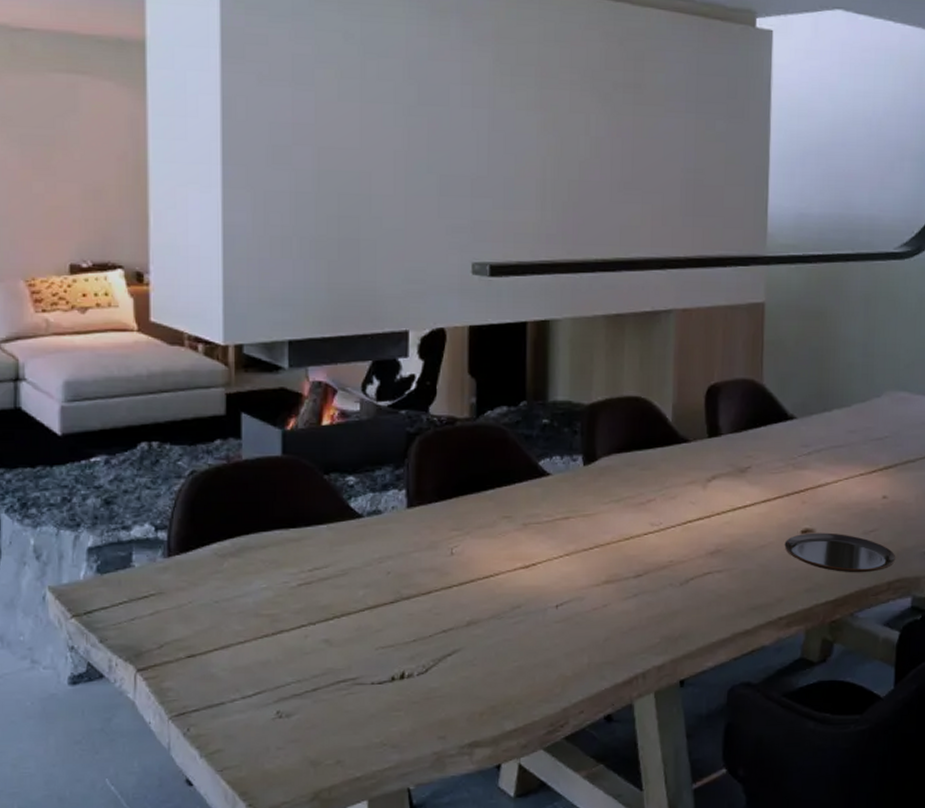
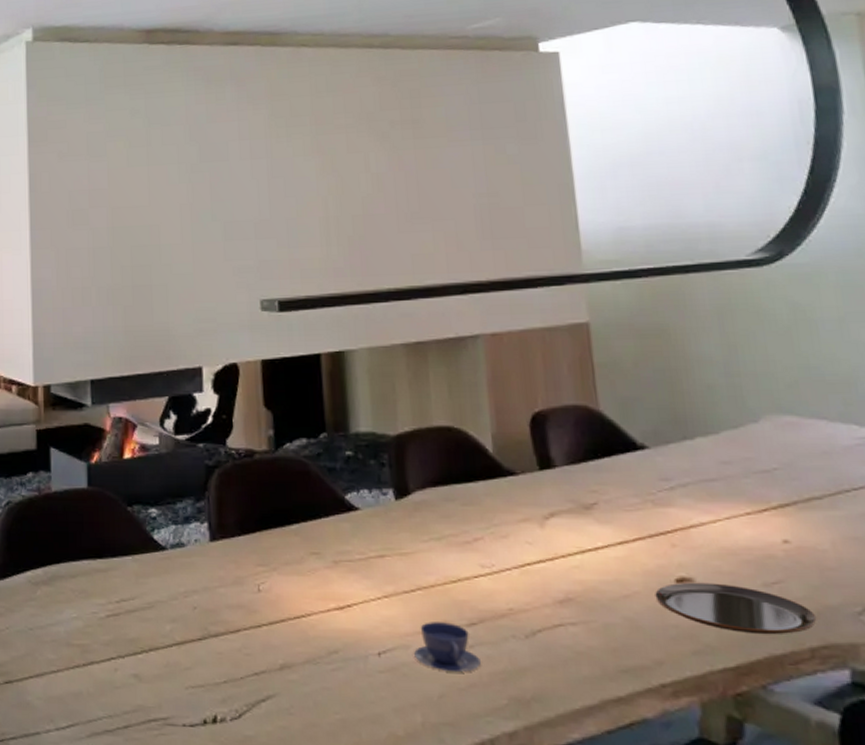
teacup: none [587,575,642,617] -> present [414,622,481,672]

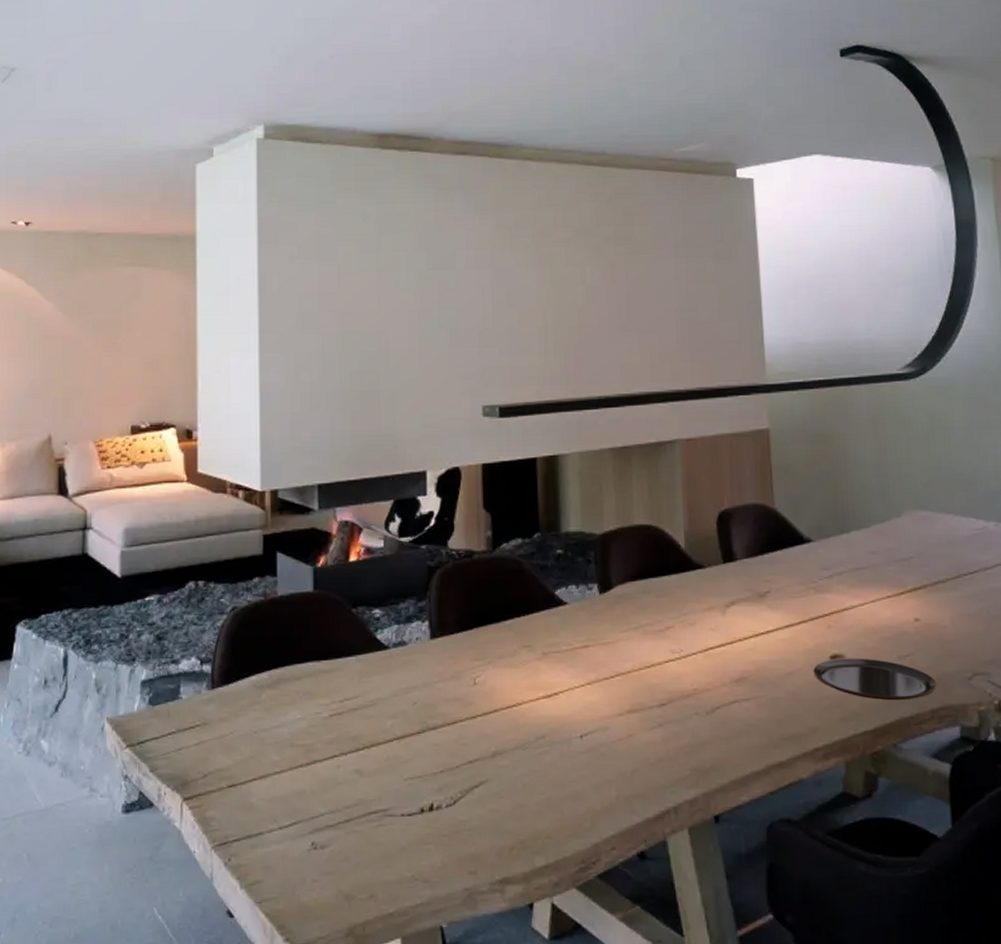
teacup: present [414,622,481,672] -> none [612,704,668,748]

